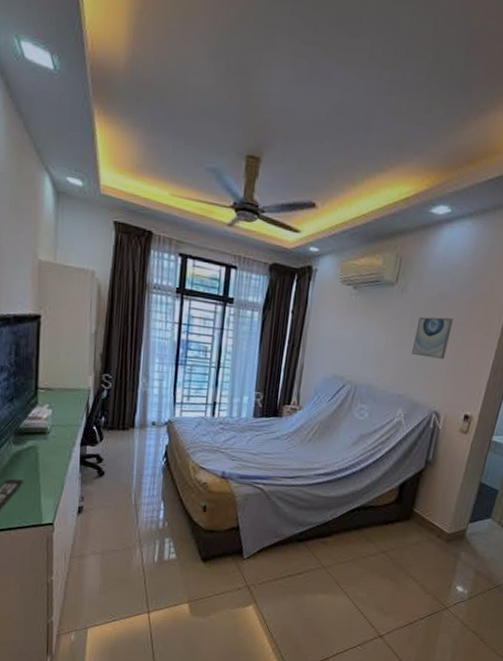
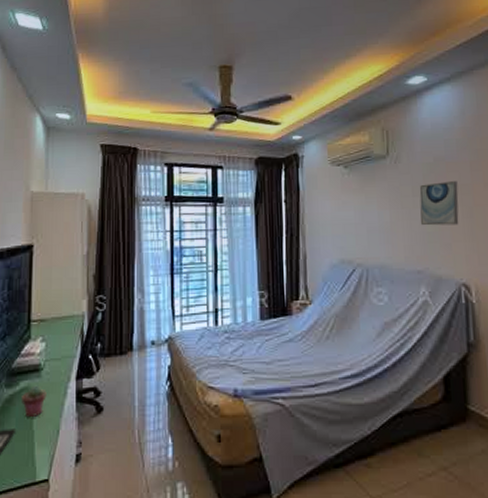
potted succulent: none [29,445,53,473] -> present [22,385,47,418]

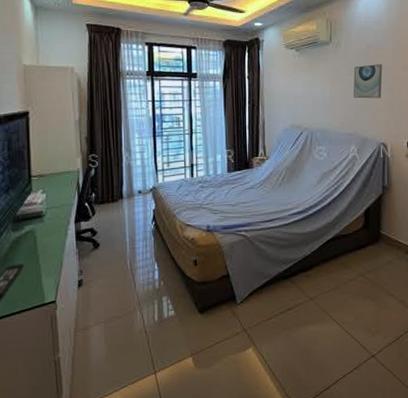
potted succulent: present [22,385,47,418] -> none [27,228,50,255]

